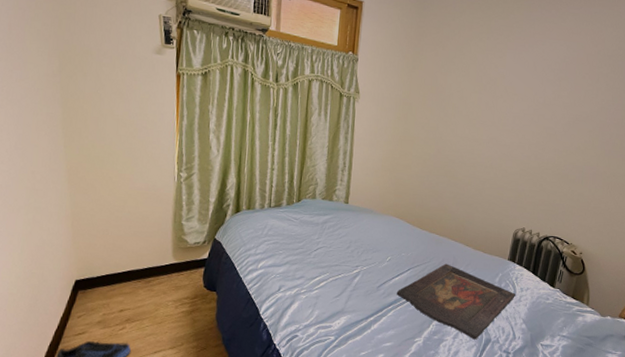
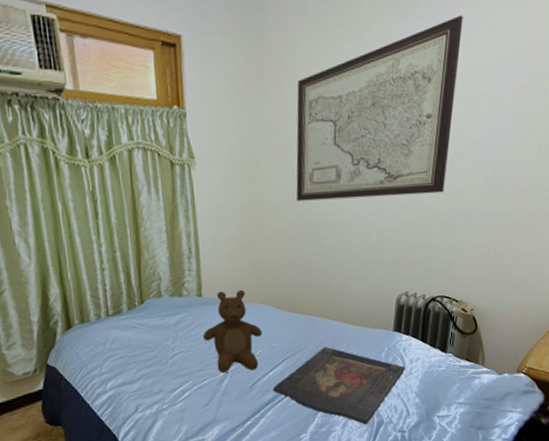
teddy bear: none [343,201,394,273] -> present [202,289,263,373]
wall art: none [438,11,592,149] -> present [296,15,463,201]

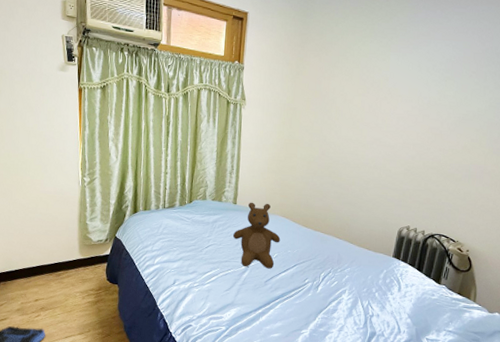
tray: present [273,346,406,425] -> none [283,260,401,333]
wall art: present [296,15,463,201] -> none [322,9,479,149]

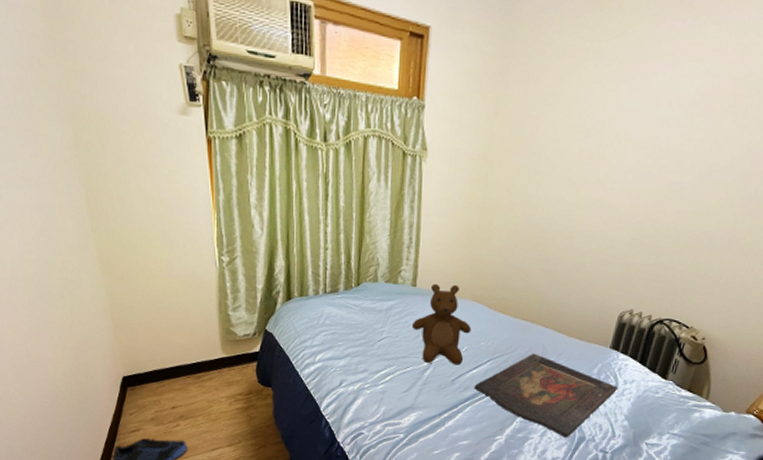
tray: none [283,260,401,333] -> present [474,353,619,438]

